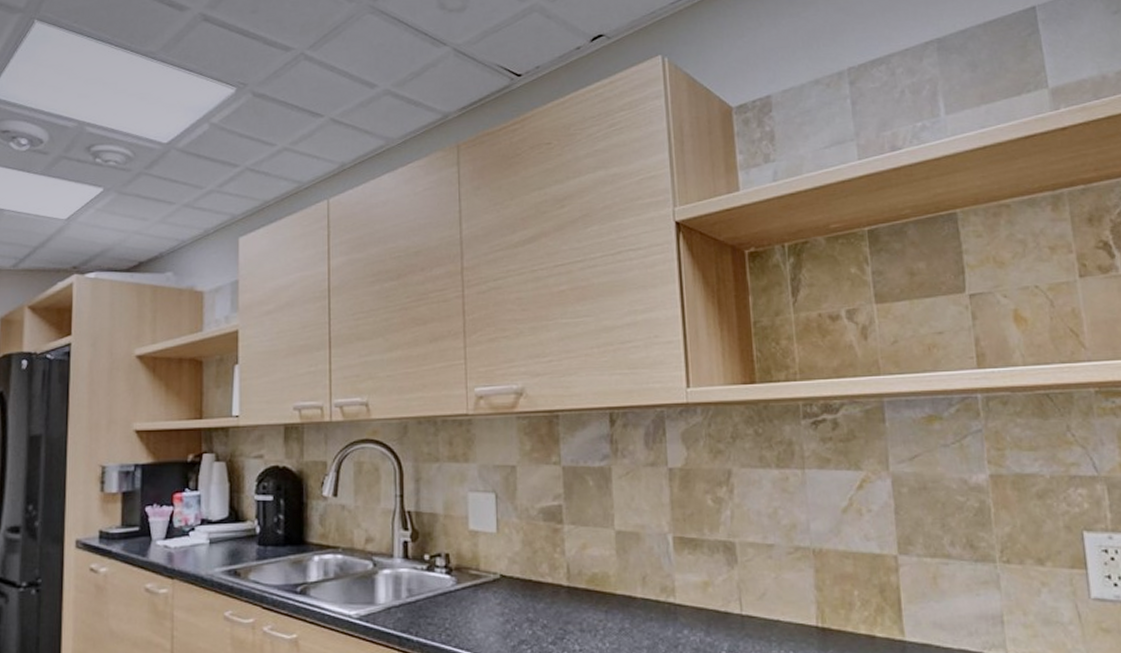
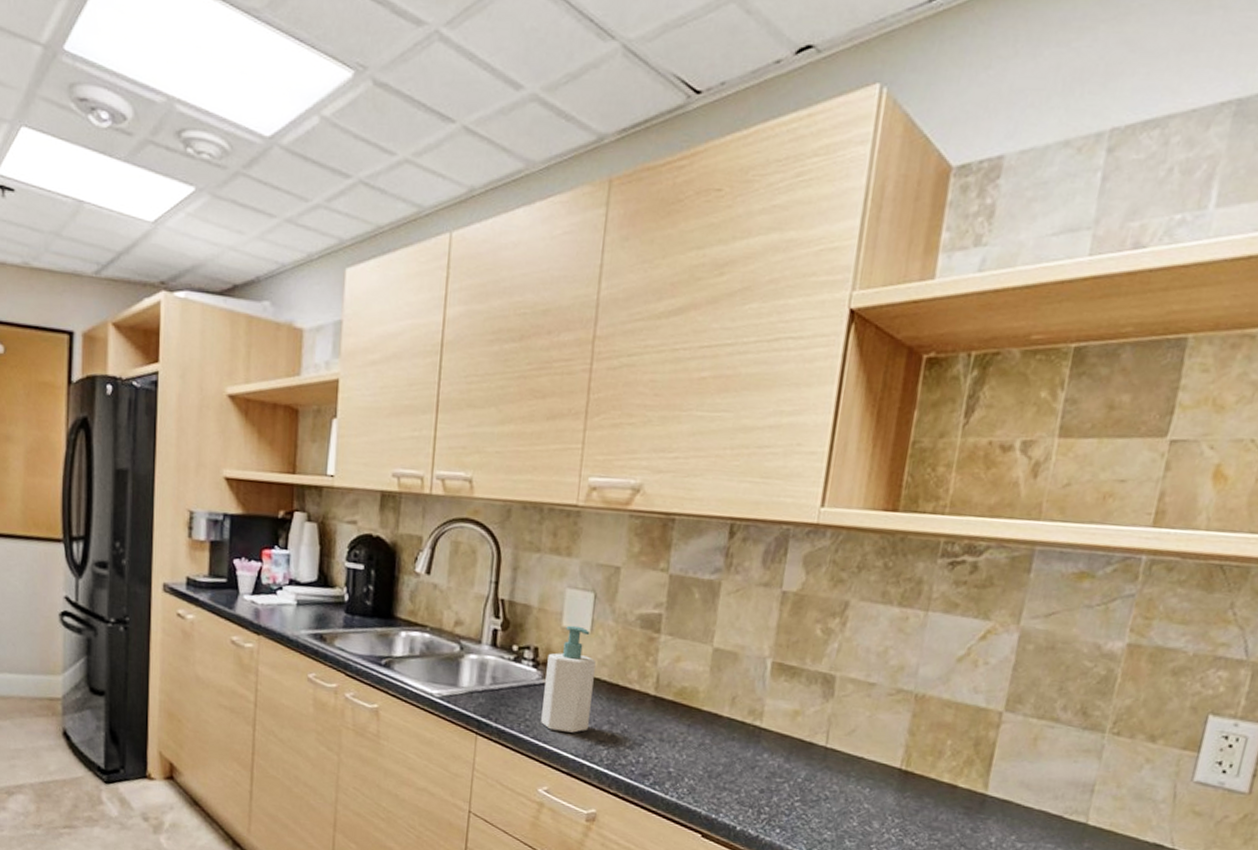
soap bottle: none [459,527,508,636] -> present [541,625,596,733]

